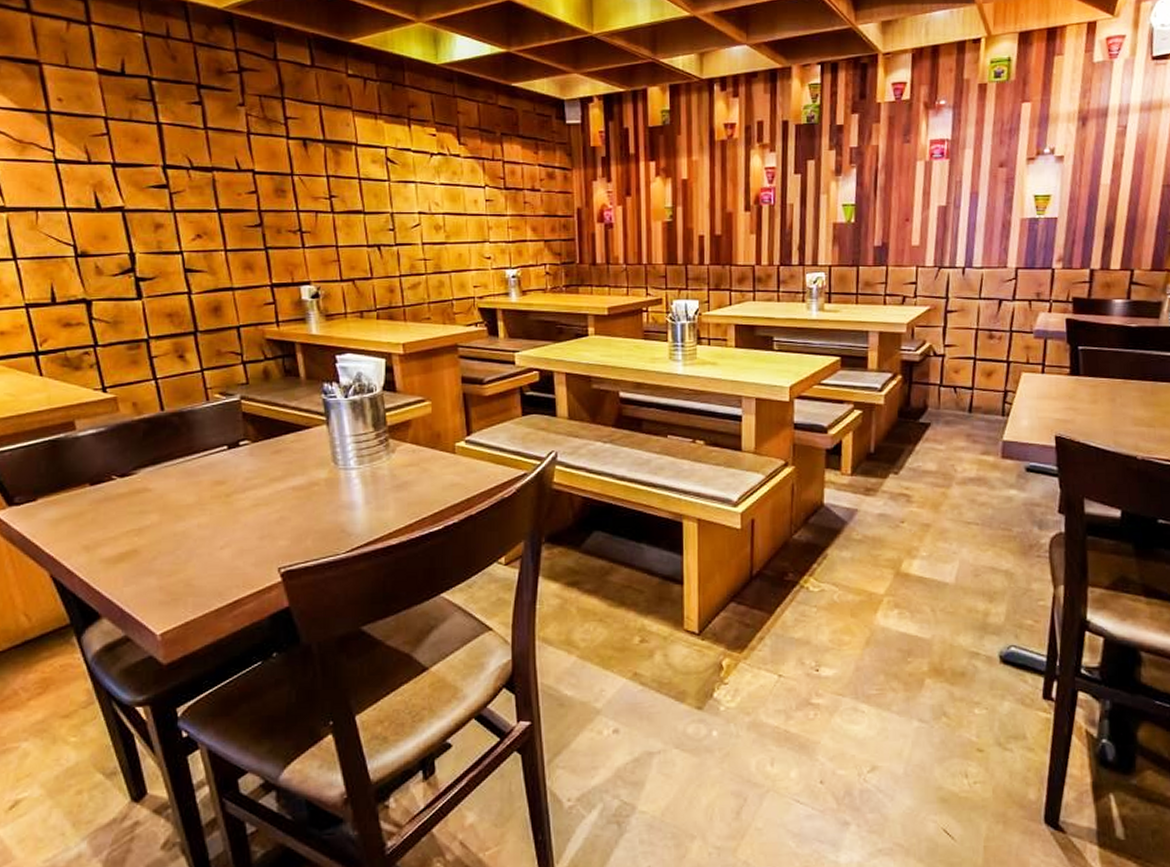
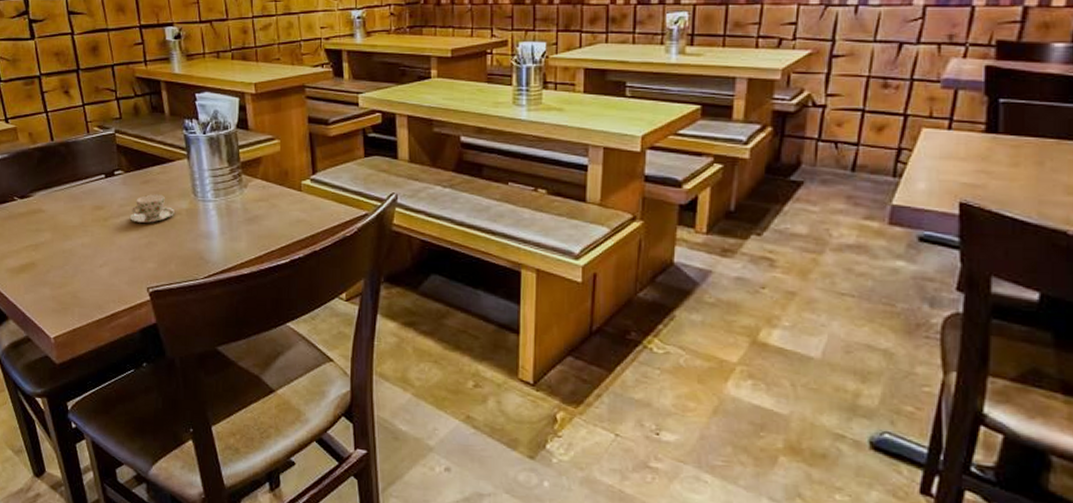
teacup: none [257,464,311,497] -> present [129,194,174,223]

